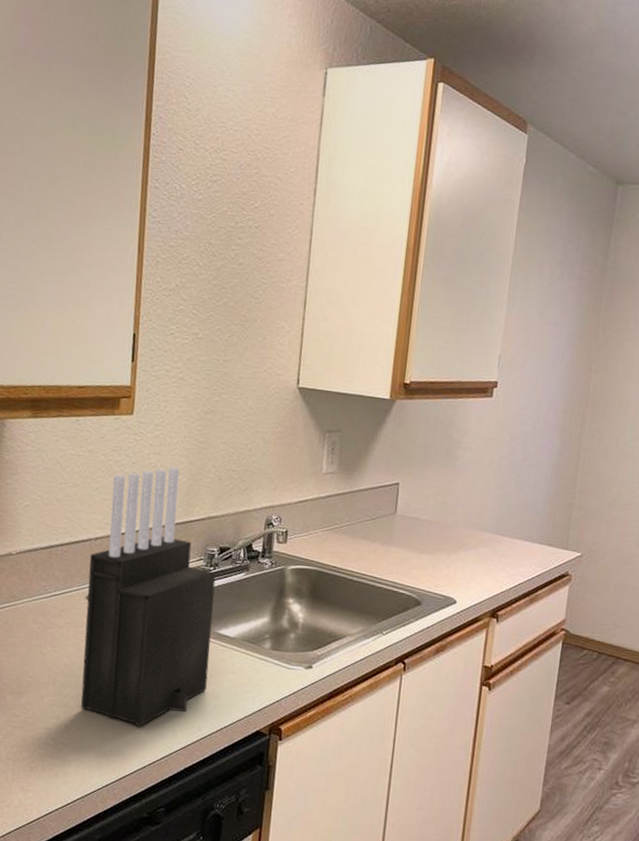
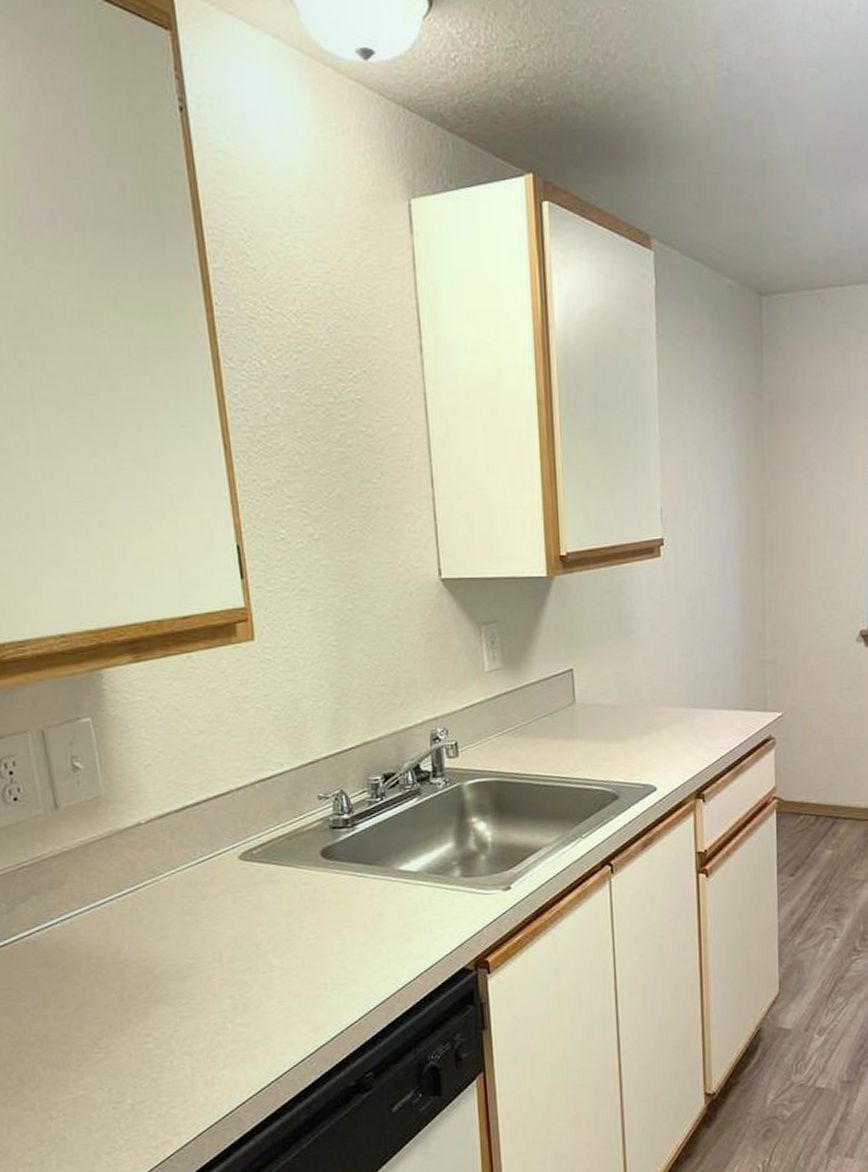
knife block: present [80,466,216,727] -> none [234,692,396,990]

